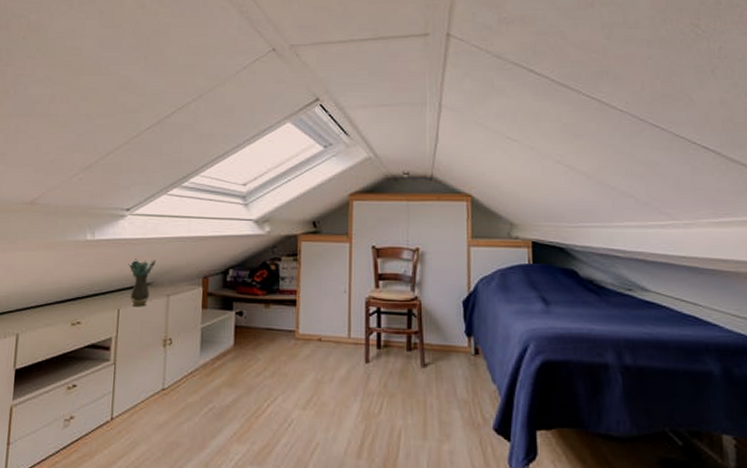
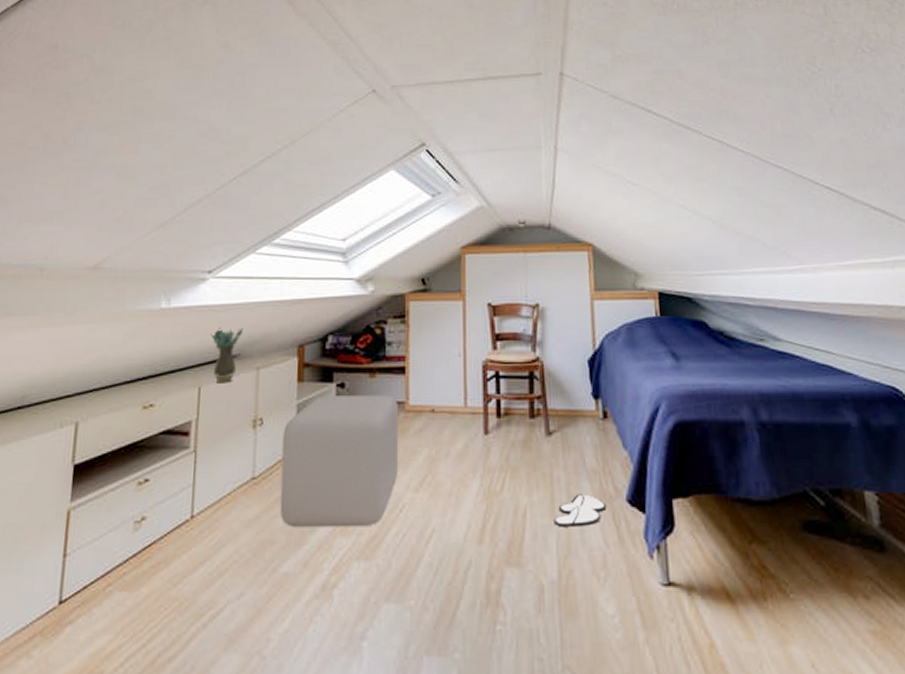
pouf: none [185,322,290,437] -> present [280,395,399,528]
slippers: none [425,420,475,449] -> present [554,494,607,527]

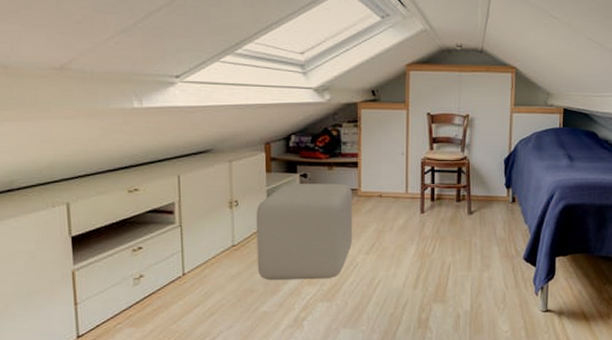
vase: present [210,327,244,384] -> none [184,126,215,173]
slippers: present [554,494,607,527] -> none [470,254,509,277]

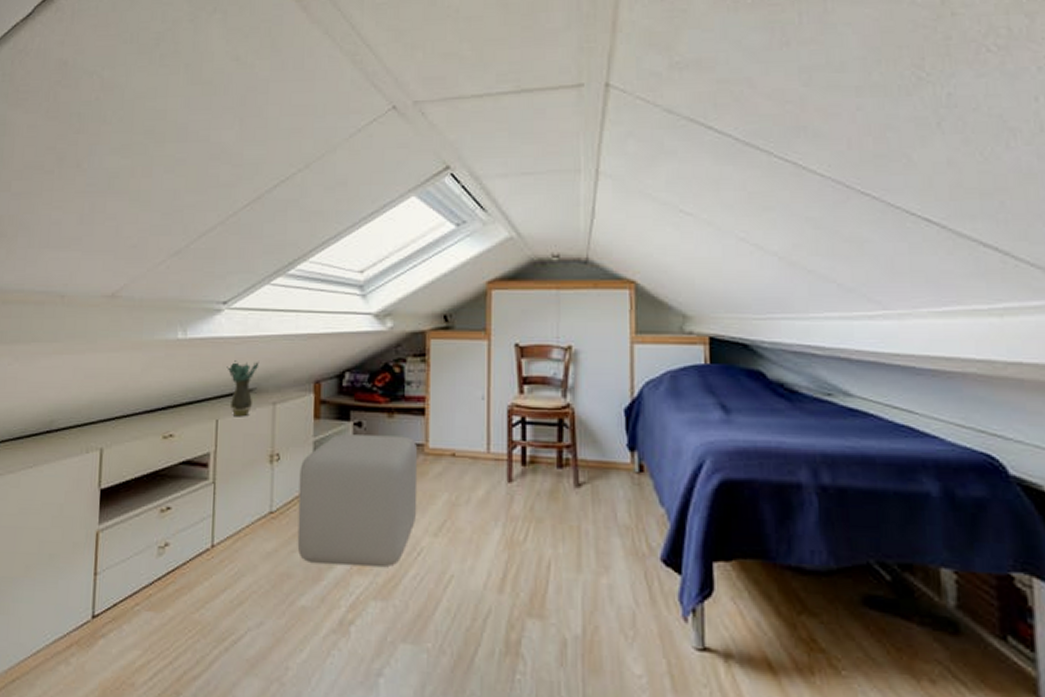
vase: none [184,126,215,173] -> present [227,360,260,417]

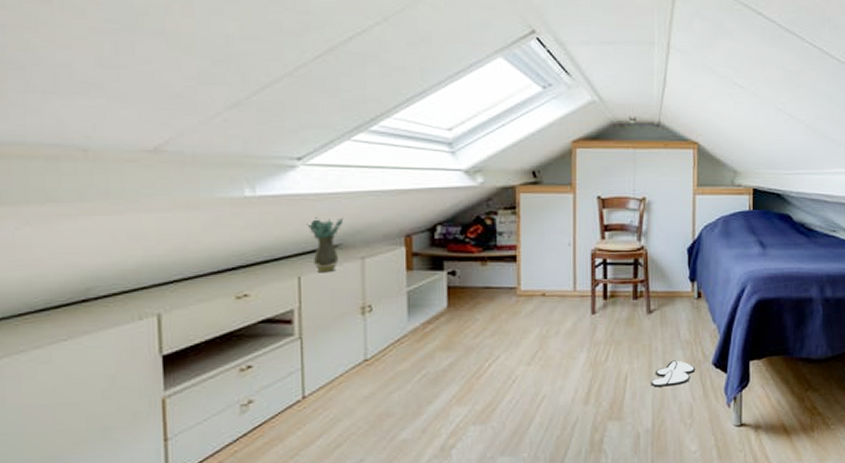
pouf: present [297,434,418,568] -> none [394,281,511,401]
slippers: none [580,549,639,583] -> present [650,360,696,387]

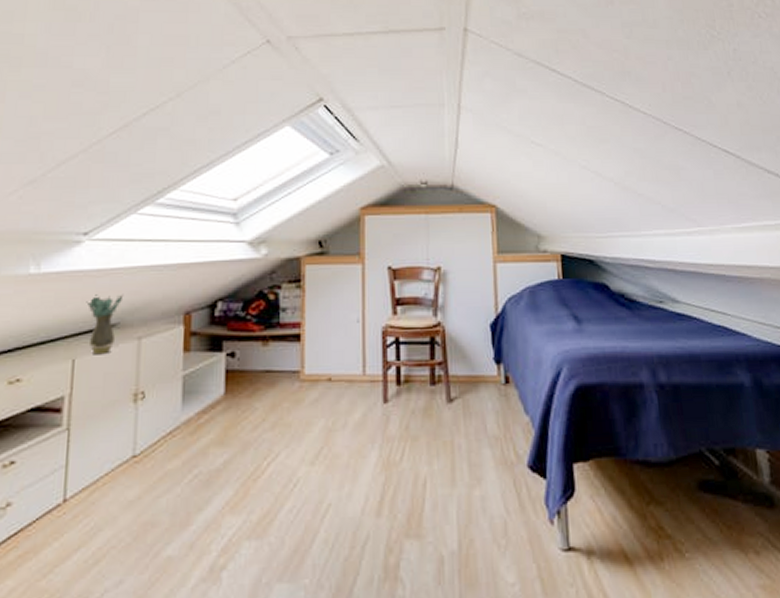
slippers: present [650,360,696,387] -> none [454,461,508,496]

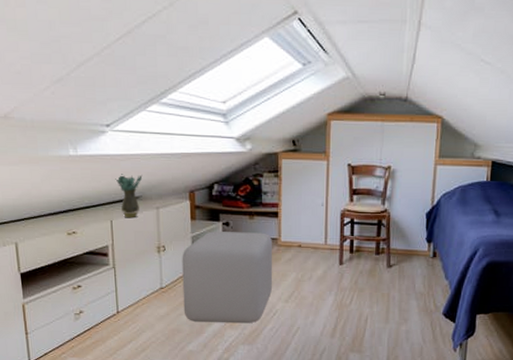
pouf: none [163,364,294,507] -> present [182,231,273,324]

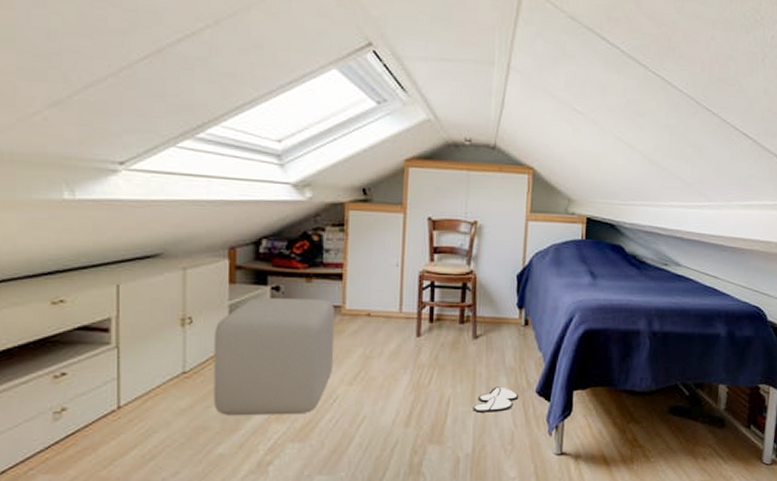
vase: present [115,174,143,218] -> none [127,224,166,282]
slippers: none [387,308,428,329] -> present [473,386,519,413]

